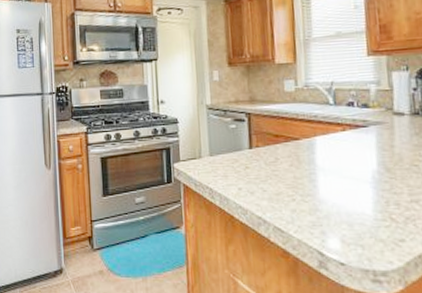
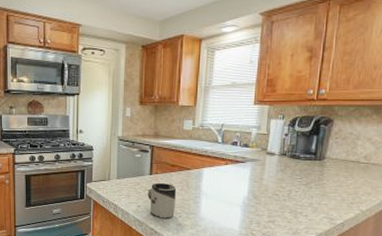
cup: none [248,159,286,203] -> present [147,183,177,219]

